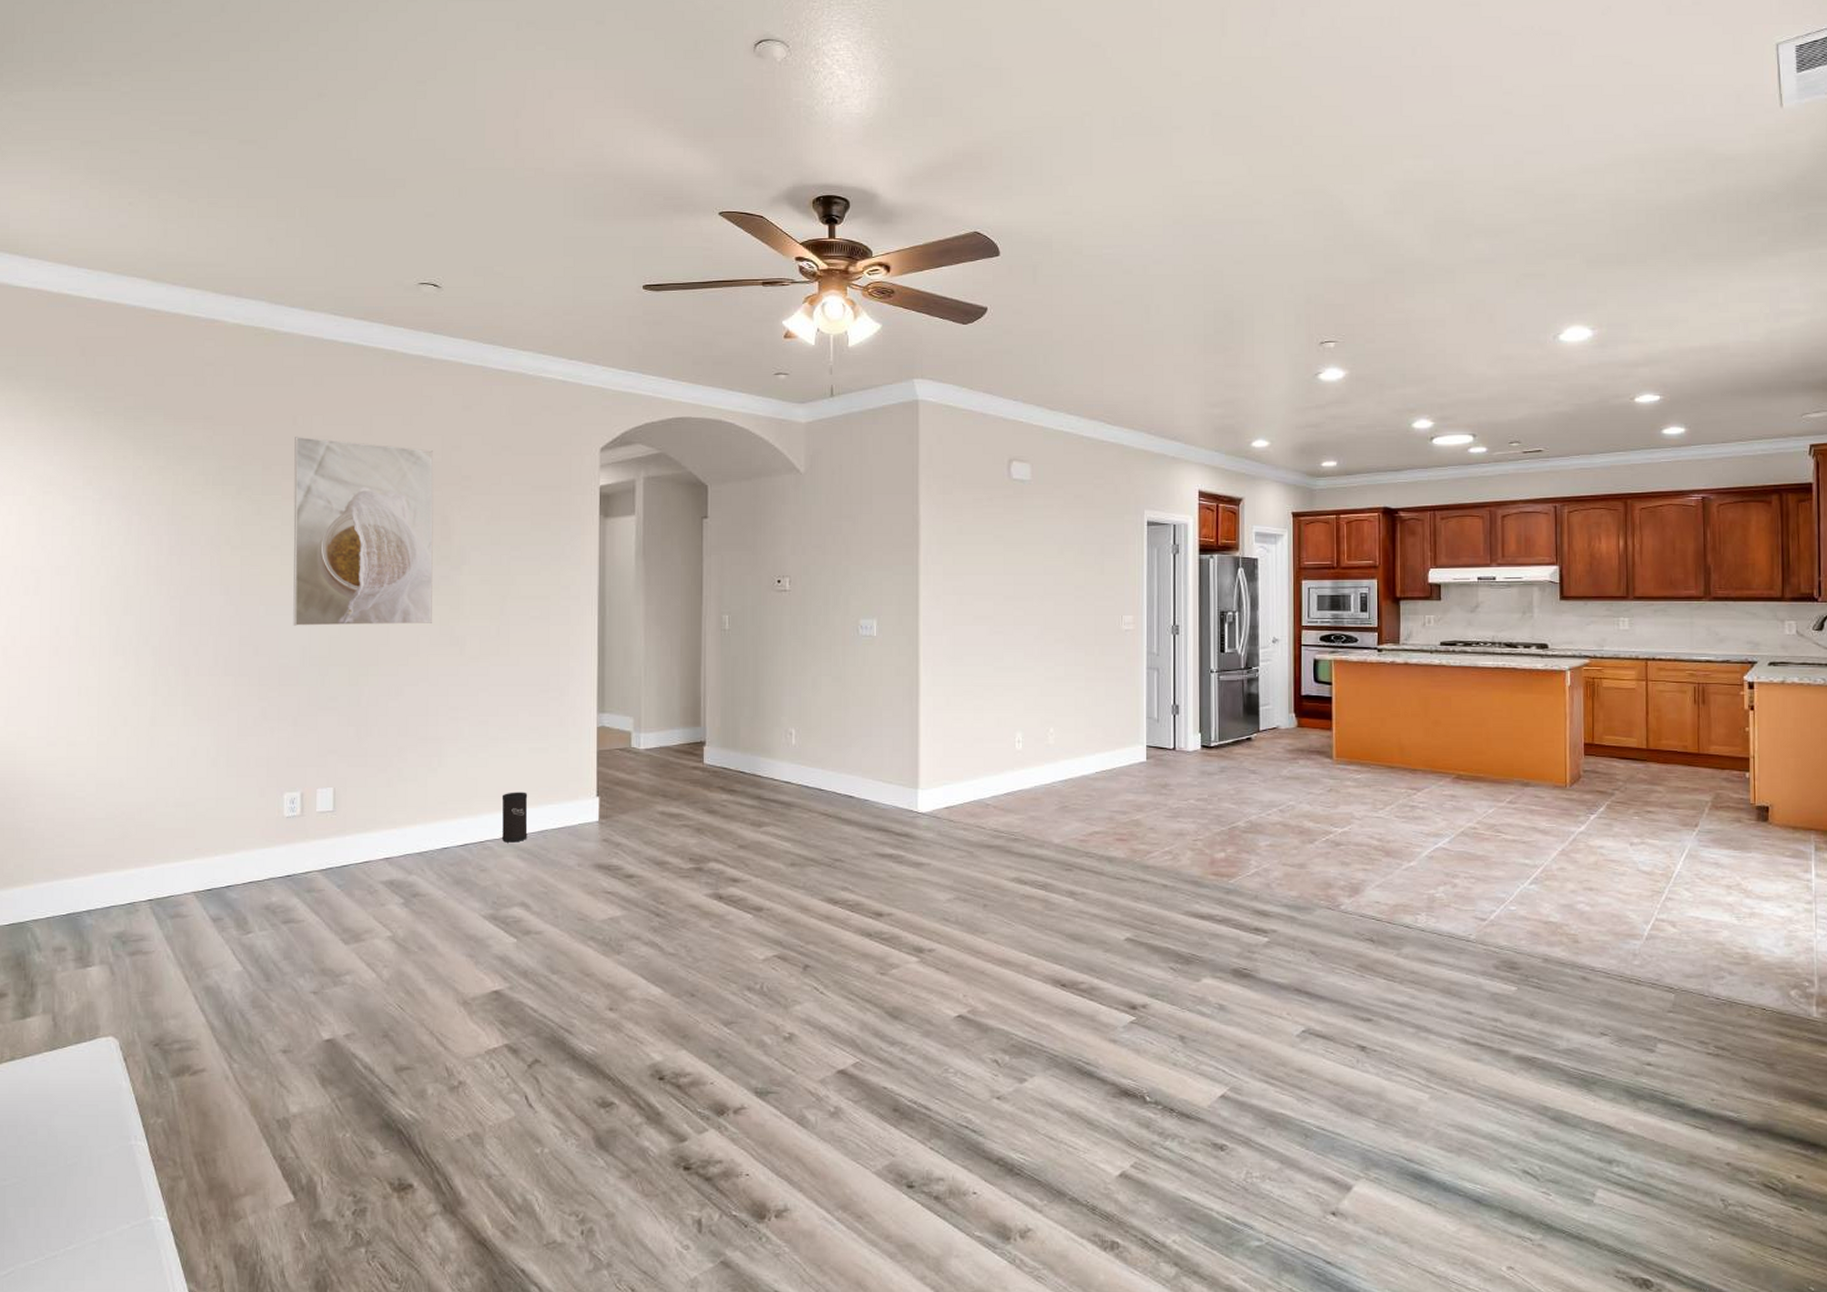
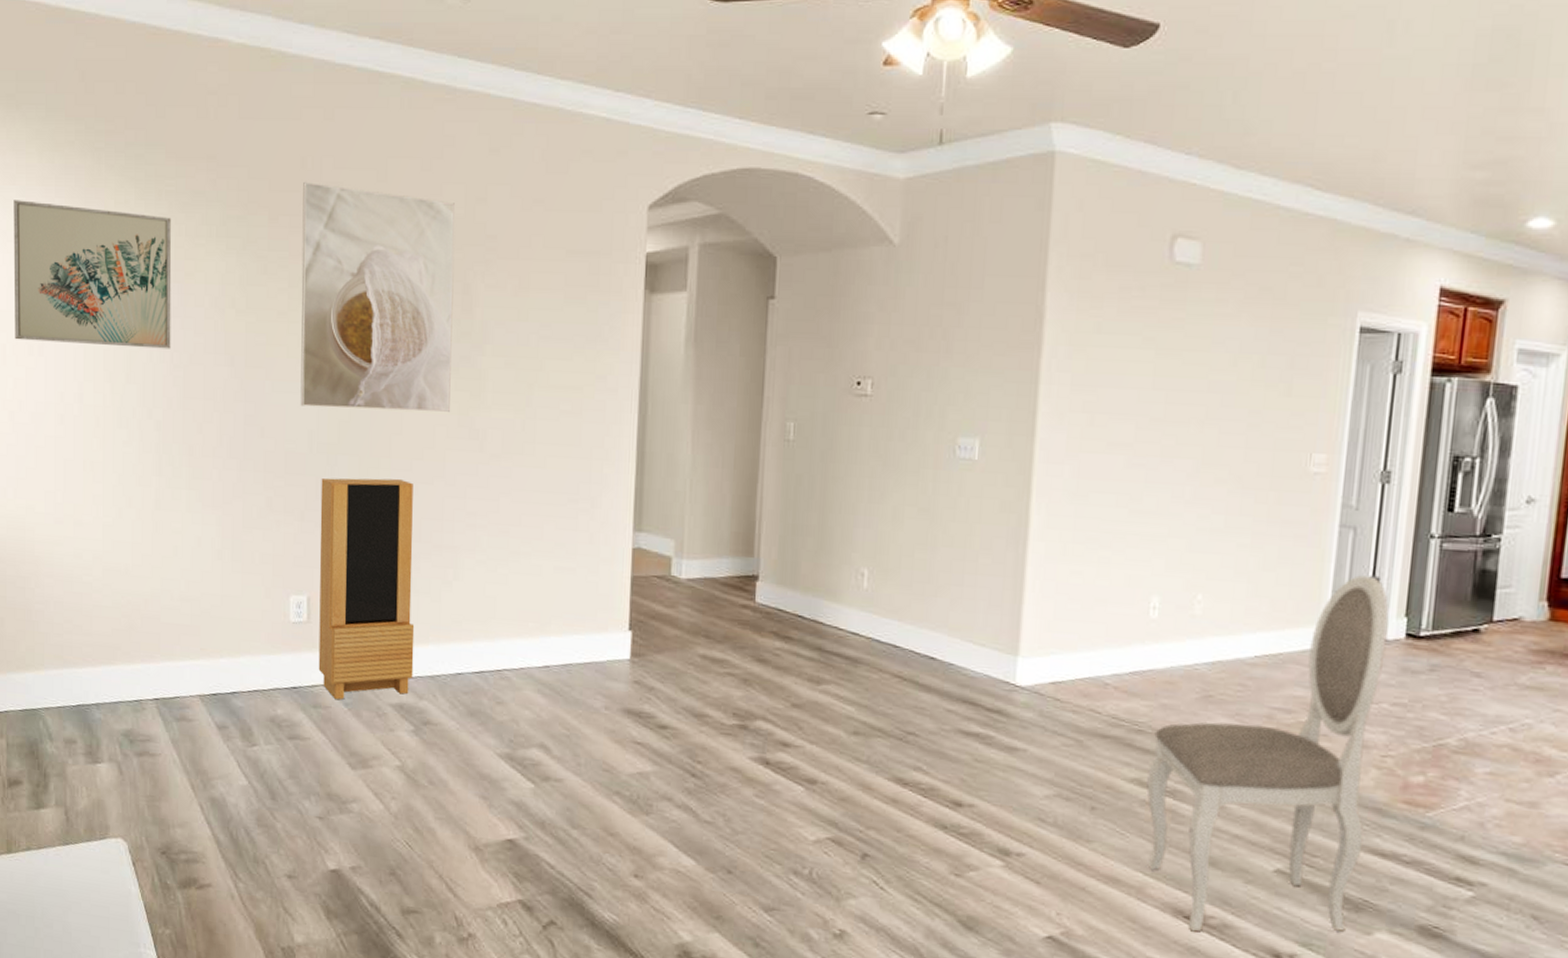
wall art: none [9,458,169,583] -> present [13,200,172,349]
storage cabinet: none [312,684,403,883] -> present [318,478,415,700]
speaker: present [501,792,528,843] -> none [522,616,551,675]
dining chair: none [1025,704,1188,996] -> present [1146,575,1389,933]

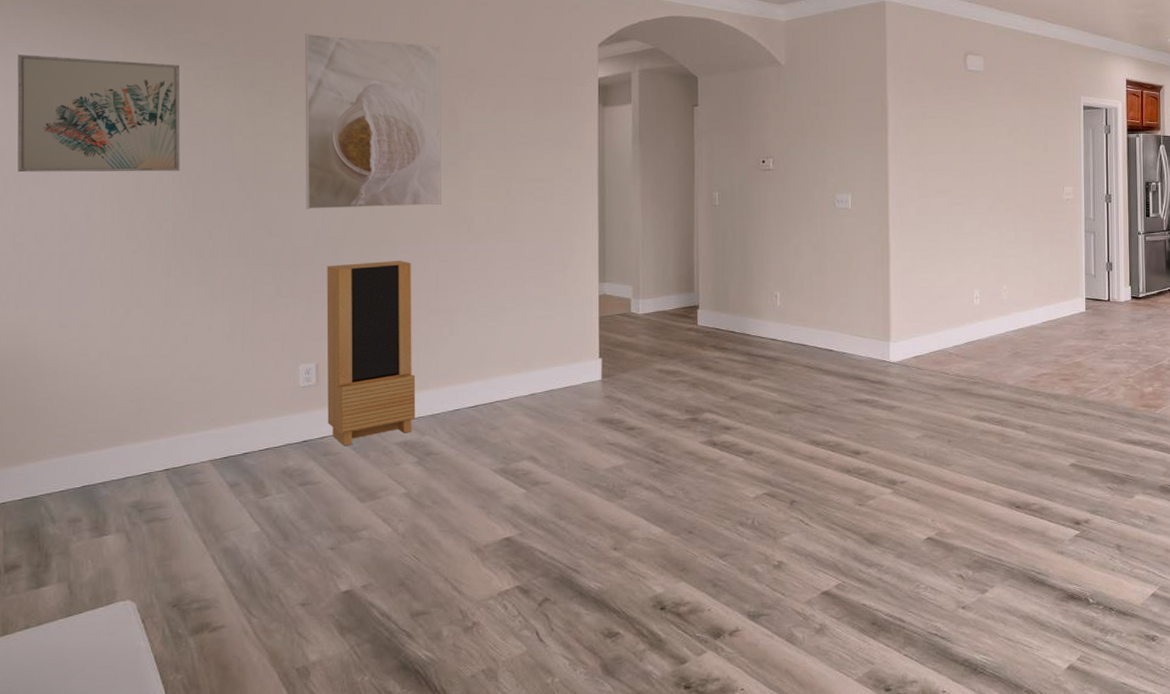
dining chair: present [1146,575,1389,933] -> none [983,262,1121,516]

